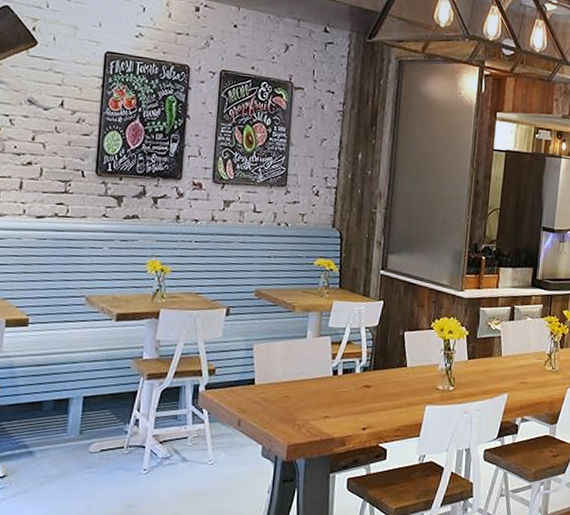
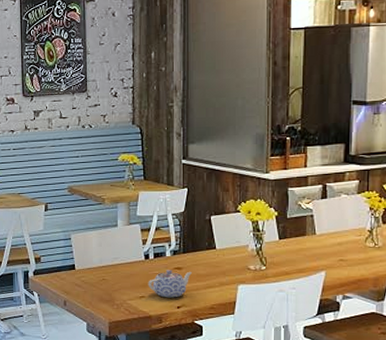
teapot: none [333,388,381,419] -> present [148,270,192,298]

